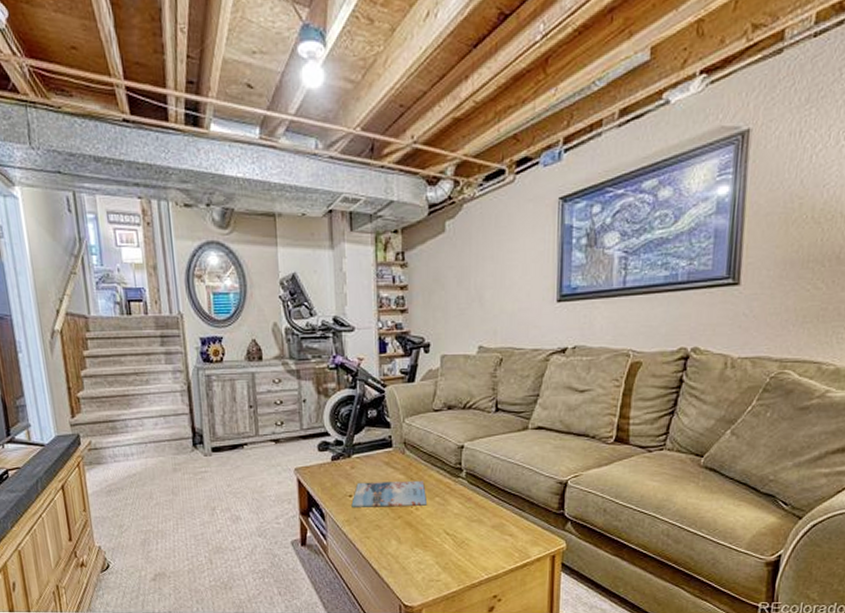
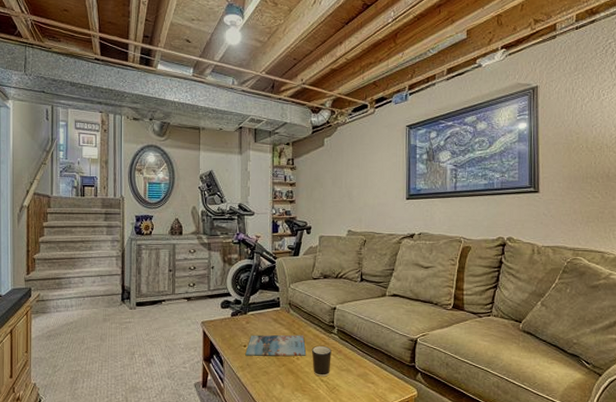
mug: none [433,492,459,529] -> present [311,345,331,377]

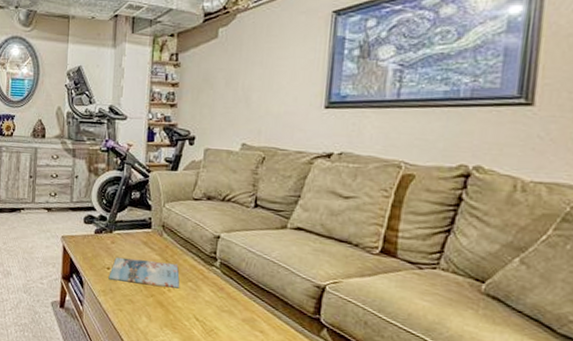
mug: present [311,345,331,377] -> none [186,278,211,316]

